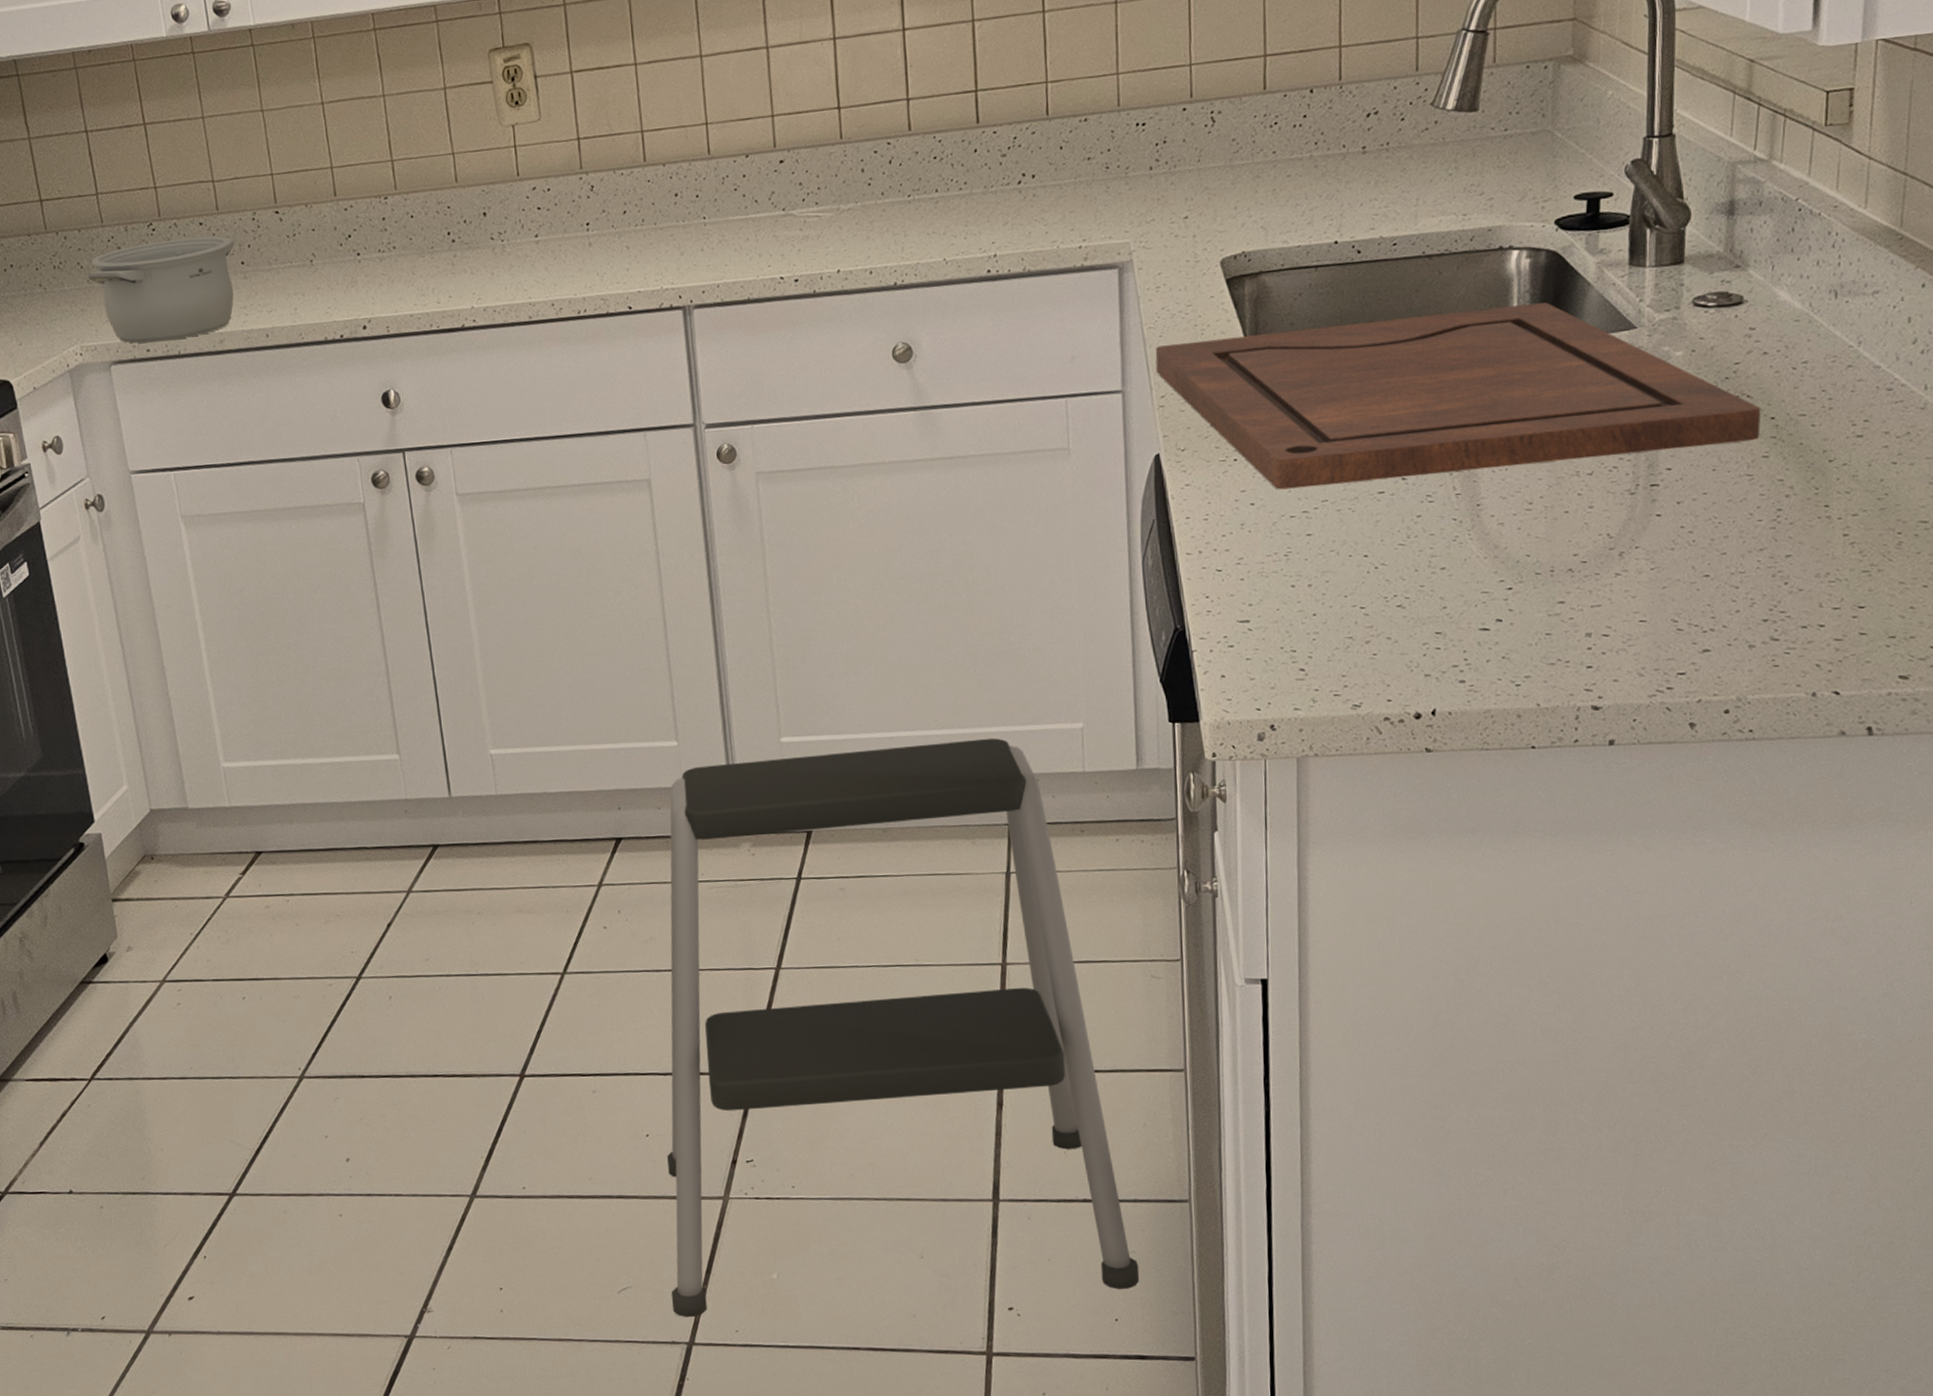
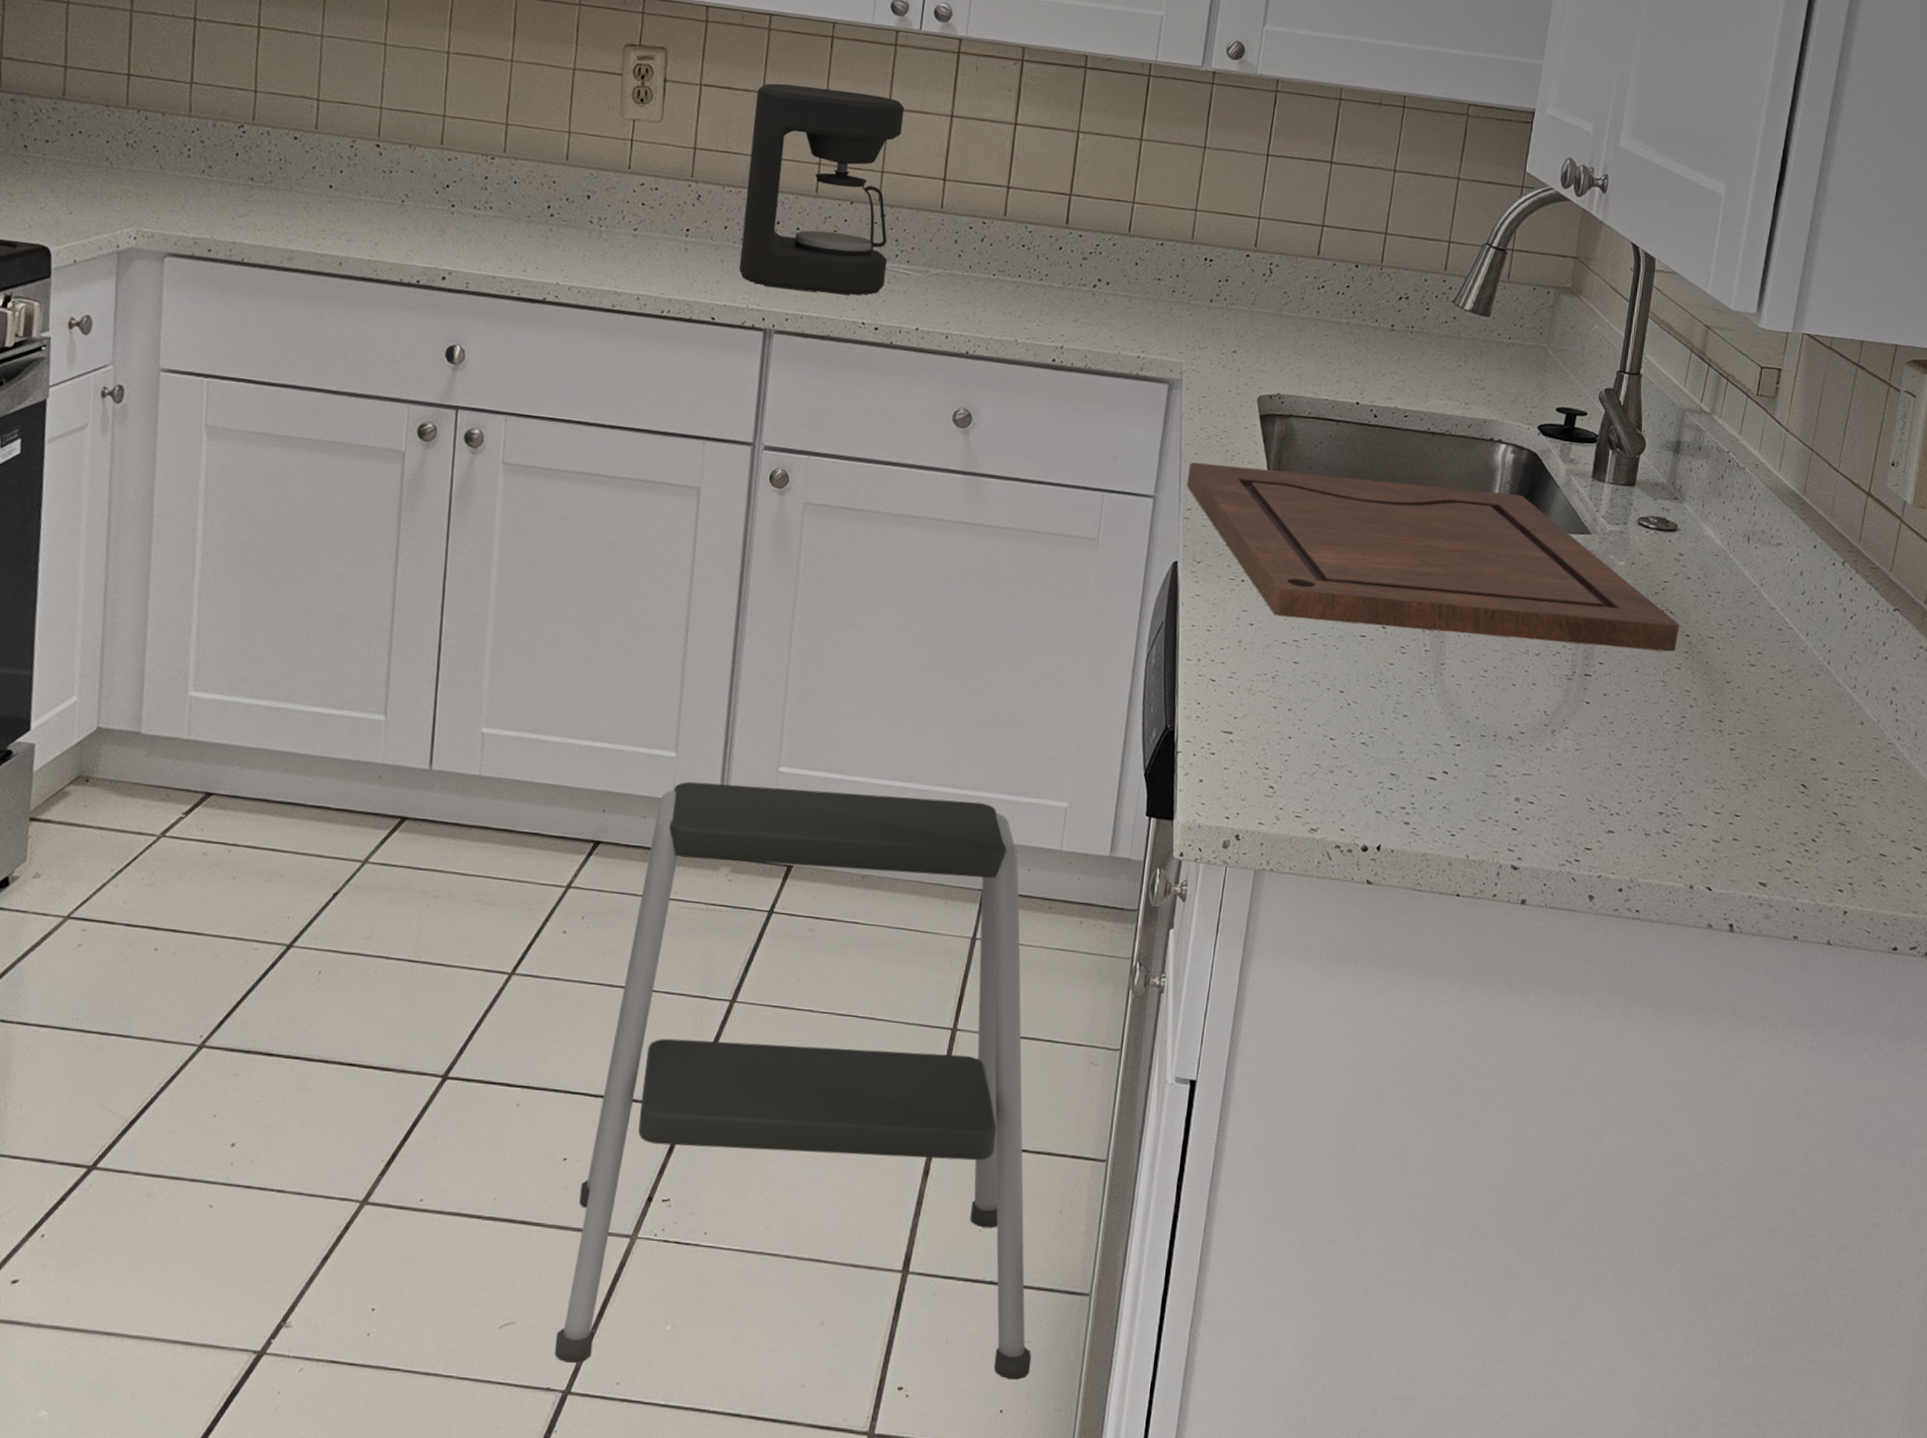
cooking pot: present [87,236,235,343] -> none [160,142,328,248]
coffee maker: none [628,36,797,263] -> present [738,83,905,295]

